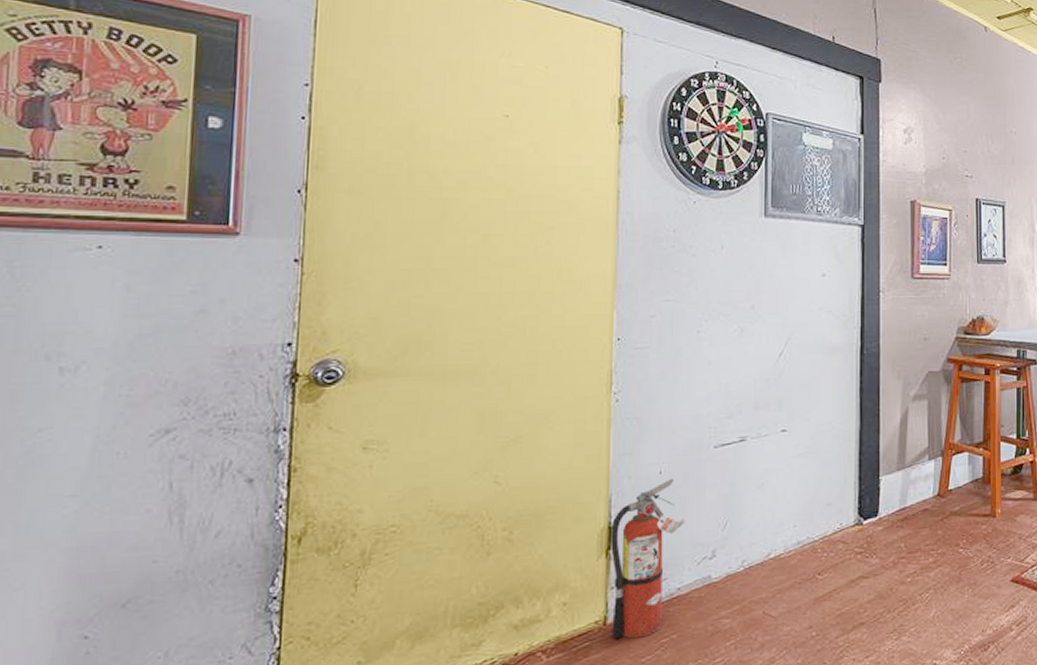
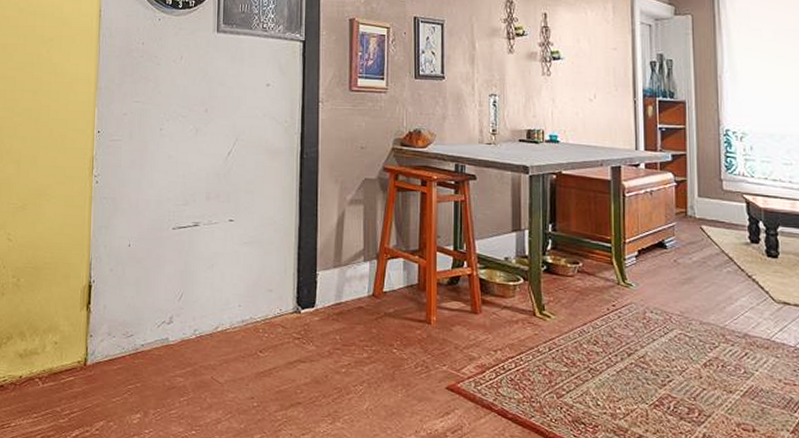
fire extinguisher: present [611,478,686,639] -> none [90,251,149,381]

